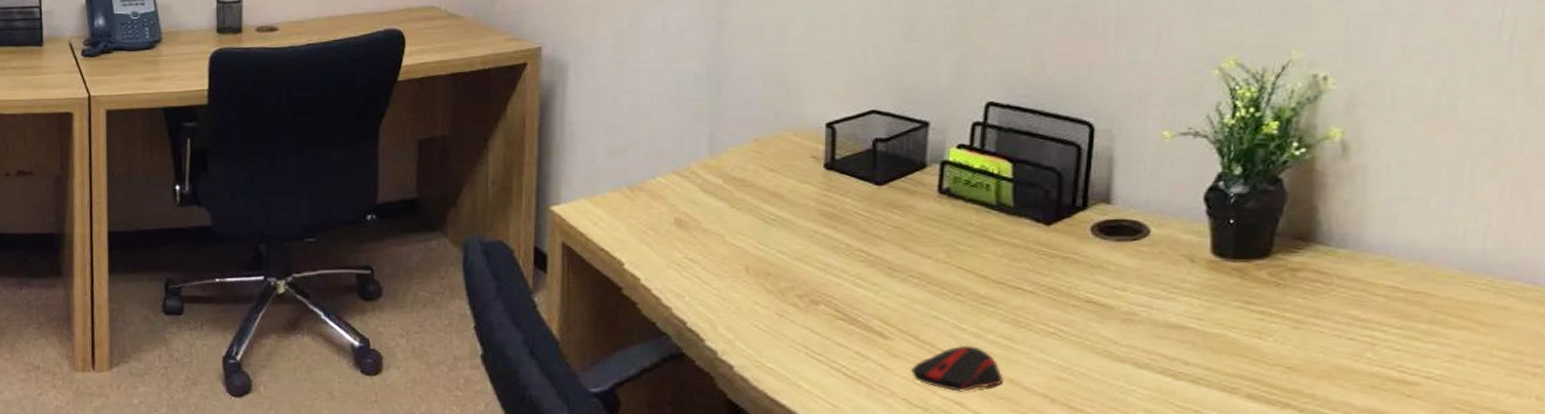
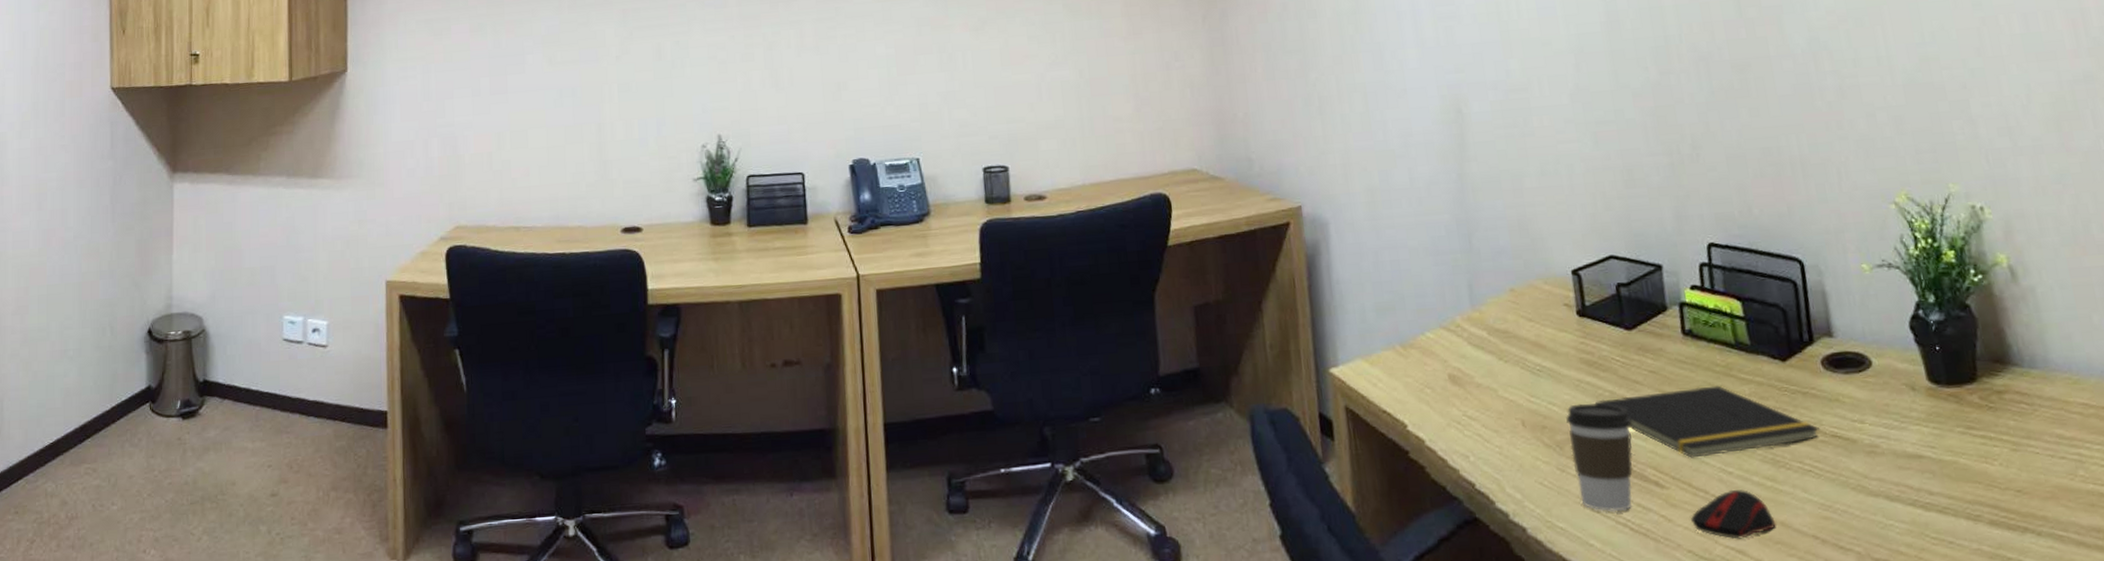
coffee cup: none [794,254,865,358] -> present [1566,403,1633,512]
notepad: none [829,245,1075,313] -> present [1595,385,1821,458]

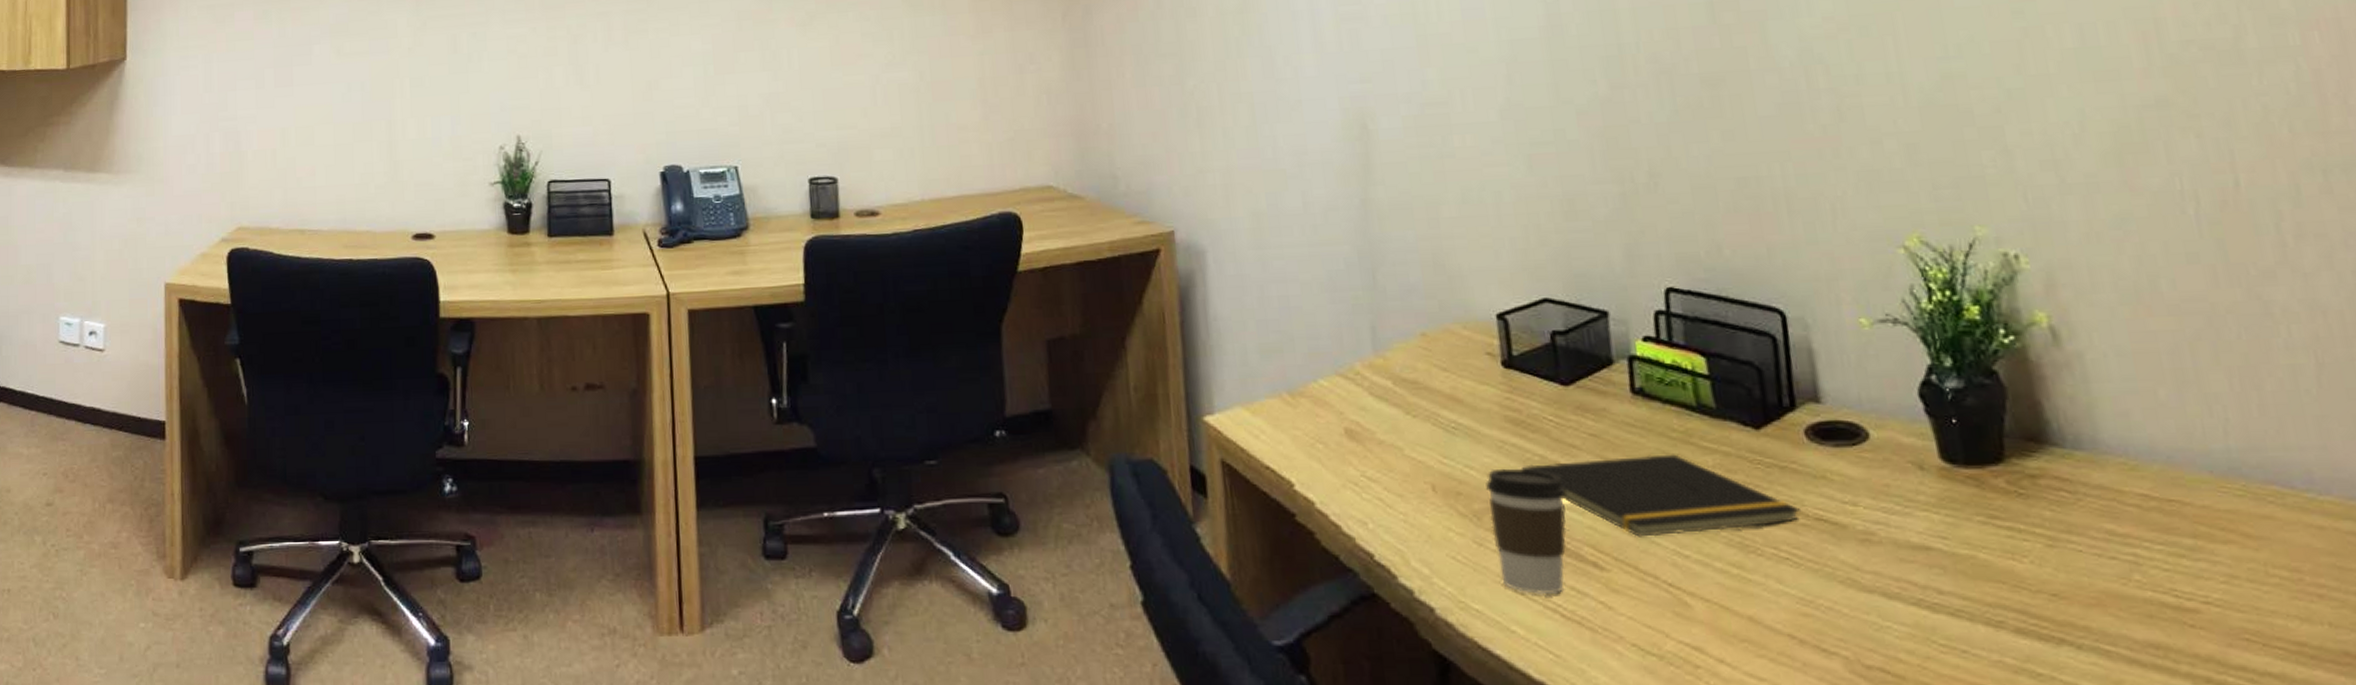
computer mouse: present [1691,489,1776,539] -> none [1636,575,1743,634]

